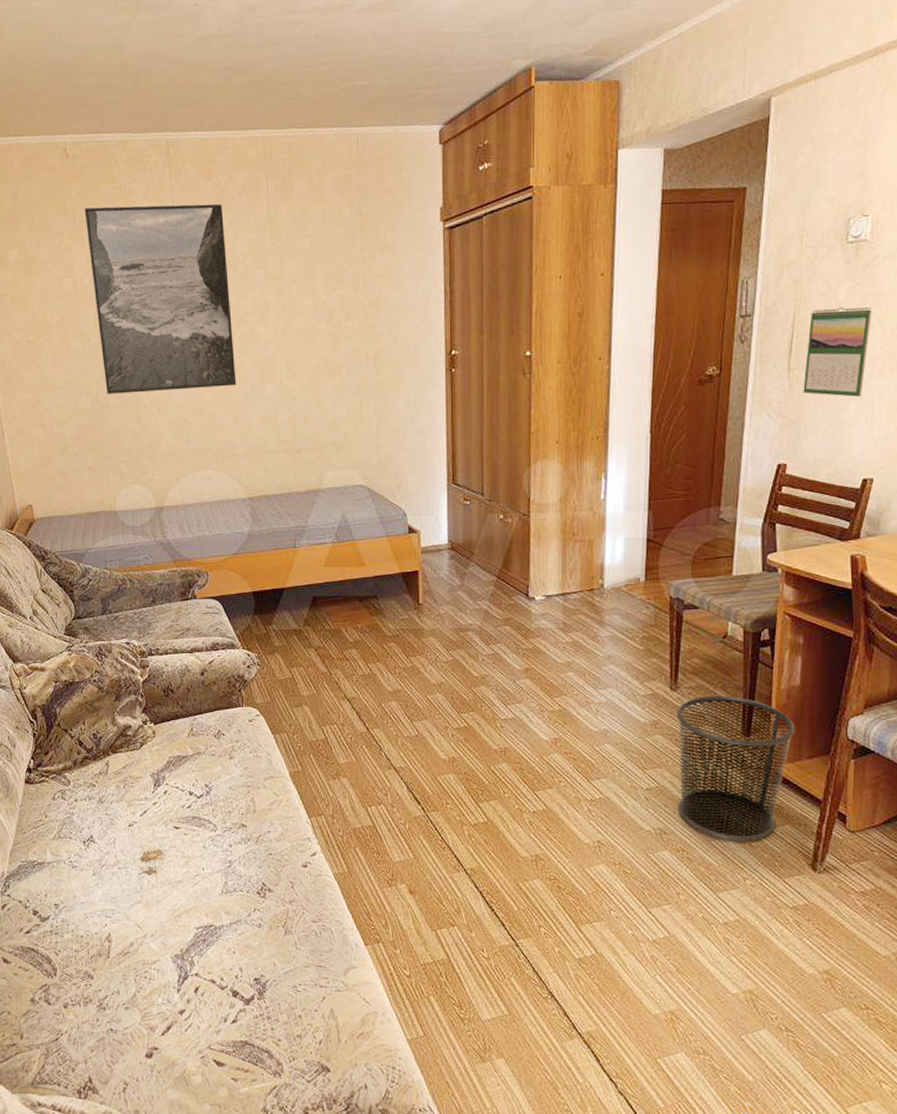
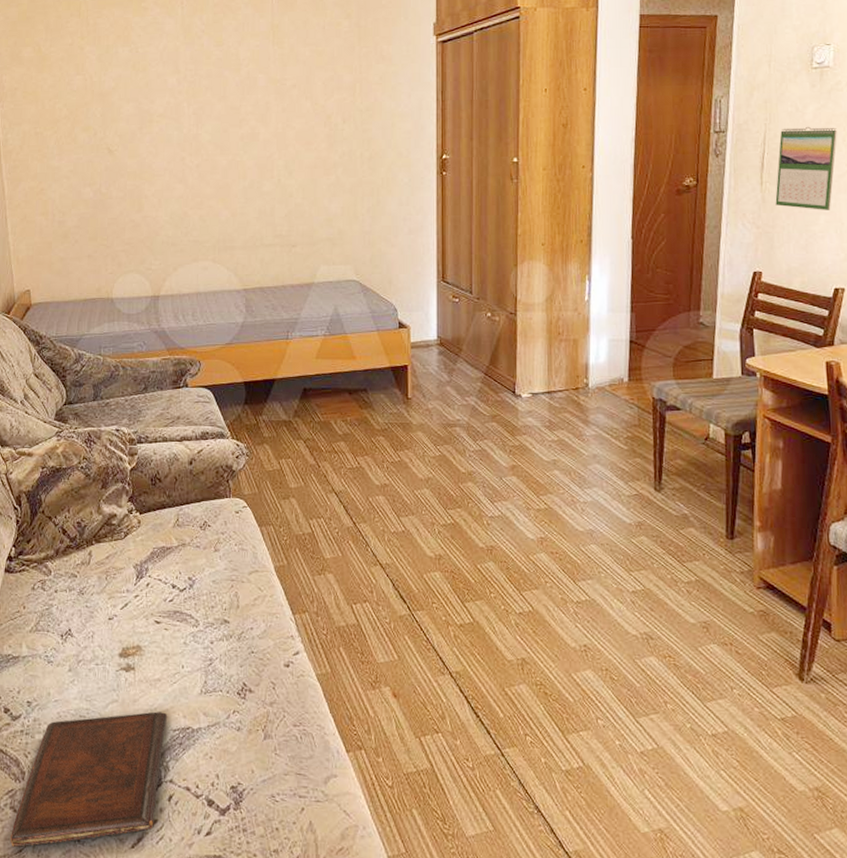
book: none [46,911,191,1037] -> present [9,711,168,848]
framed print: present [84,204,236,394] -> none [98,11,236,185]
waste bin: present [676,695,796,841] -> none [661,497,778,648]

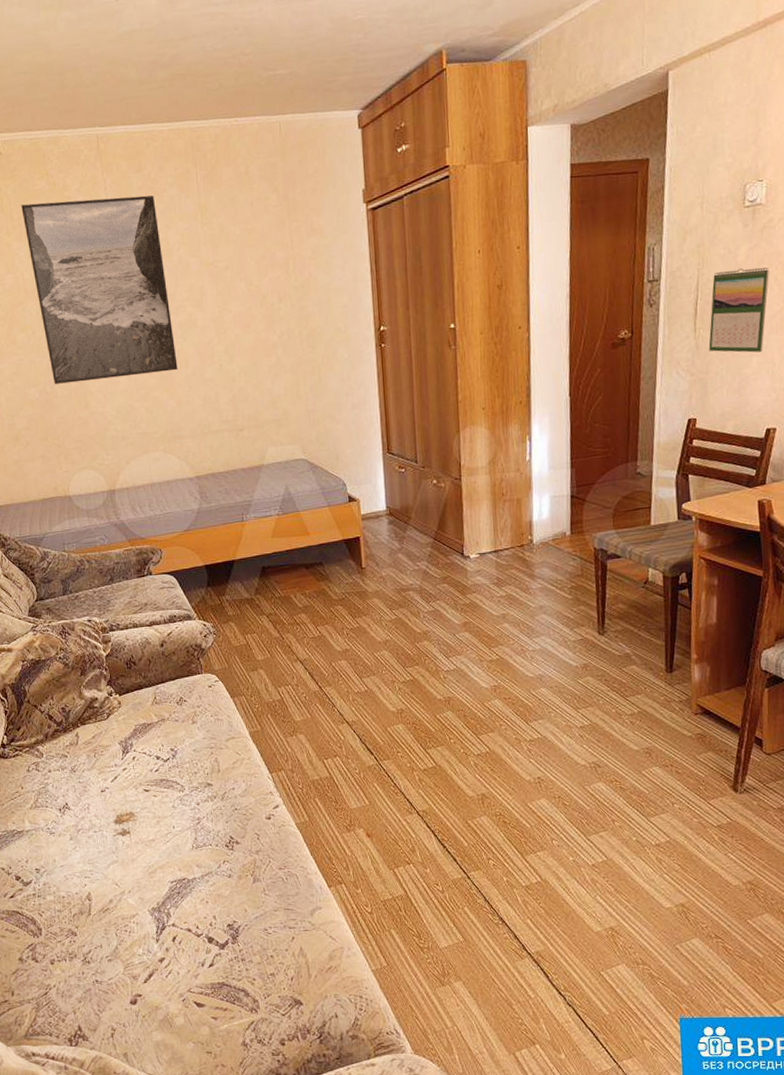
book: present [9,711,168,848] -> none [35,867,165,992]
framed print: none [98,11,236,185] -> present [21,195,178,384]

